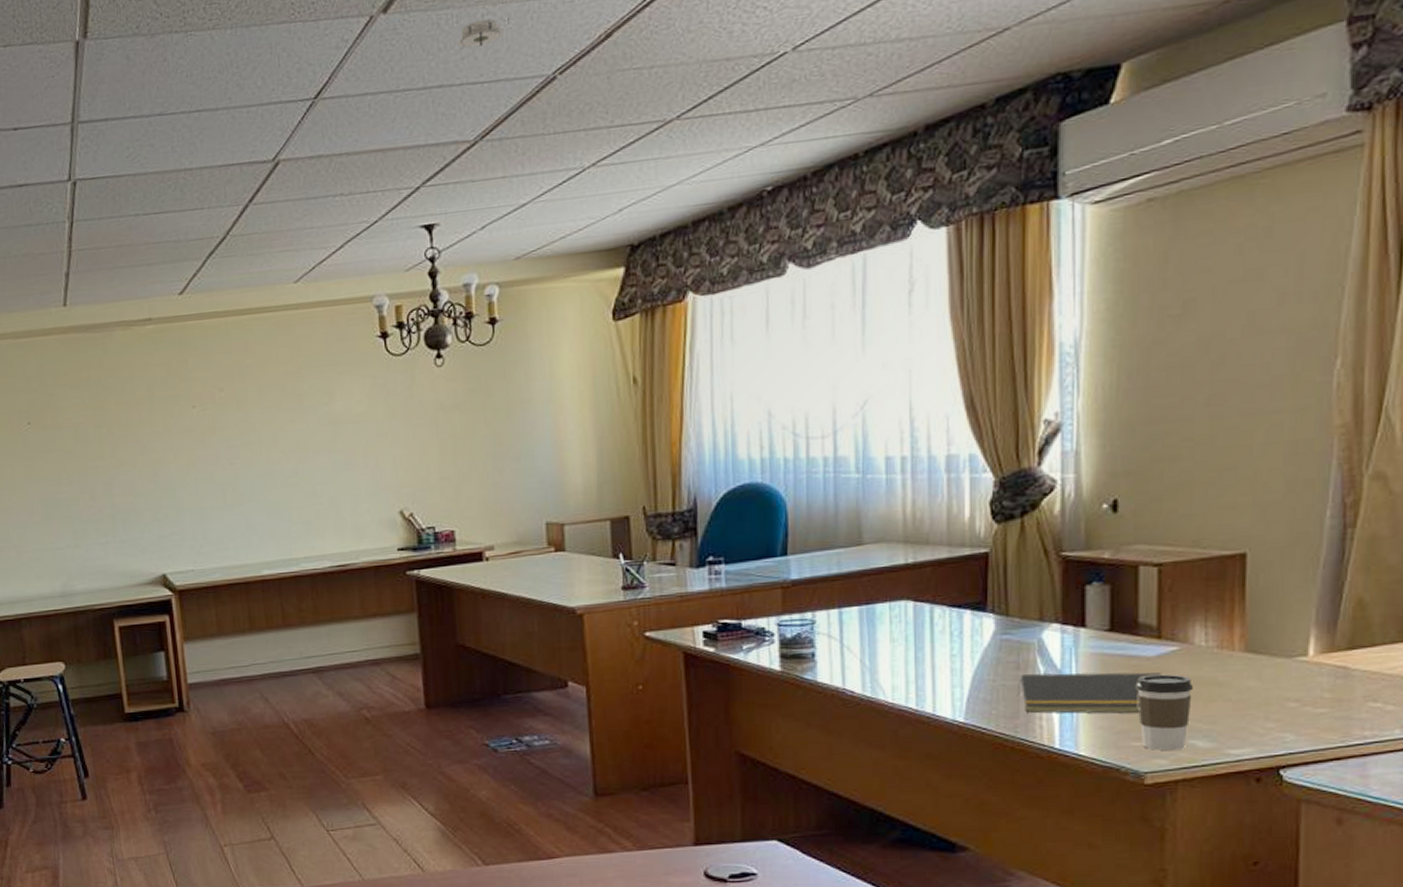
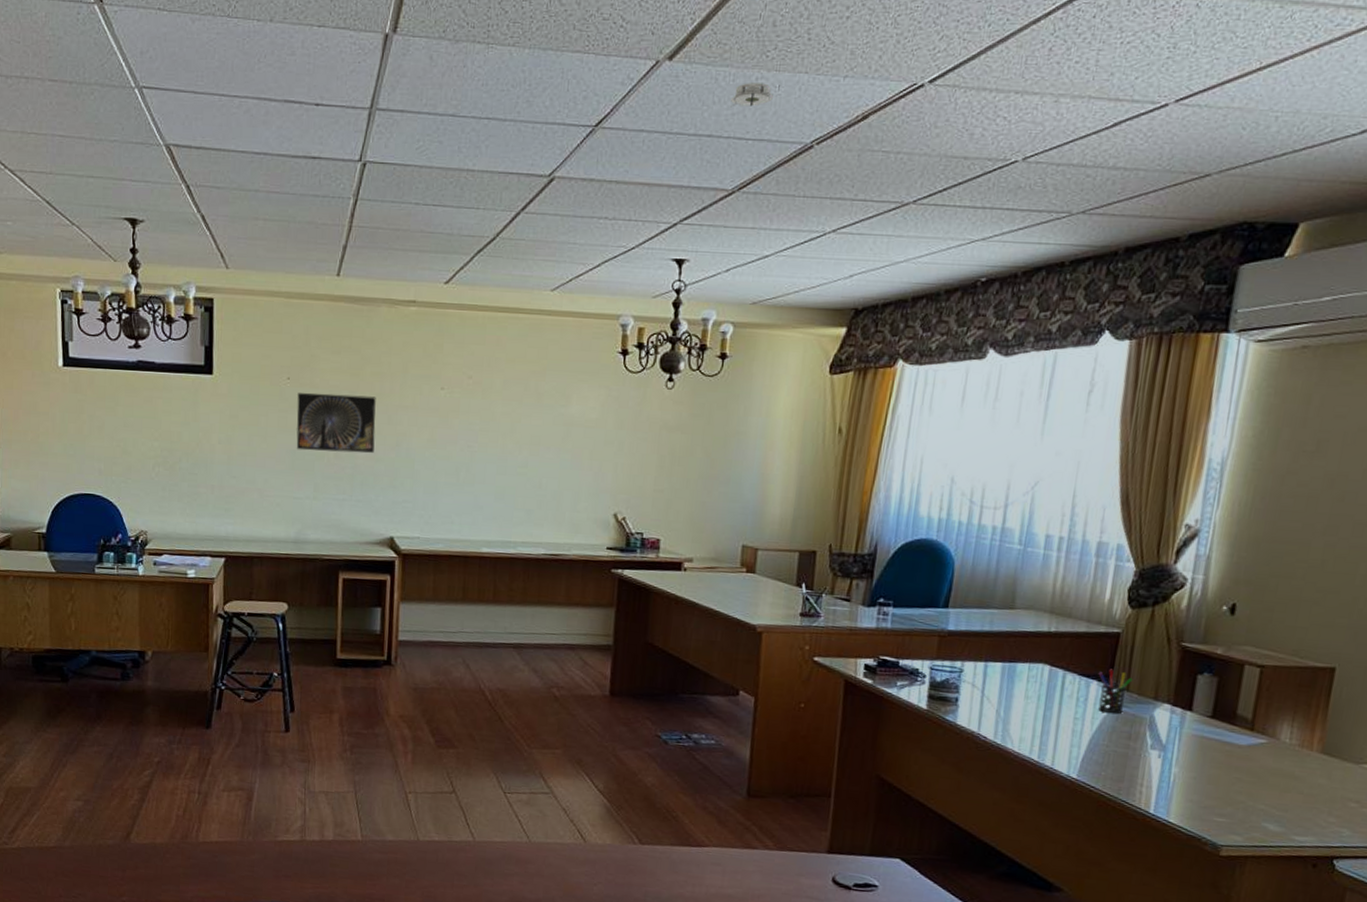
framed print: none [41,427,131,498] -> present [296,392,376,453]
pen holder: none [970,594,1012,644] -> present [1098,669,1133,715]
notepad: present [1016,672,1162,714] -> none [1124,743,1250,792]
coffee cup: present [1135,674,1194,750] -> none [1222,760,1274,830]

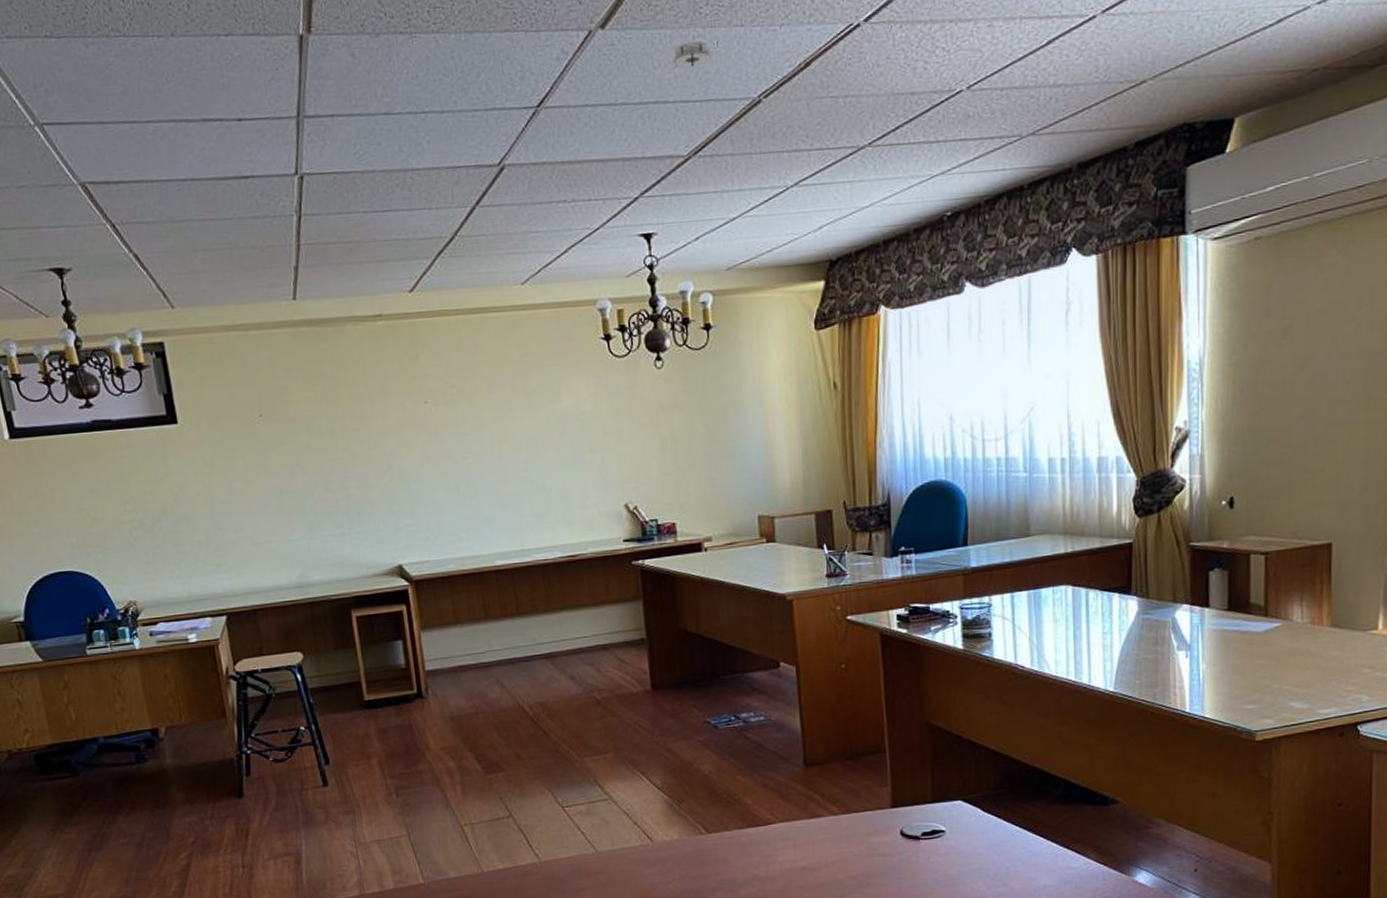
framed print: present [296,392,376,453] -> none [273,421,366,490]
pen holder: present [1098,669,1133,715] -> none [1118,579,1151,623]

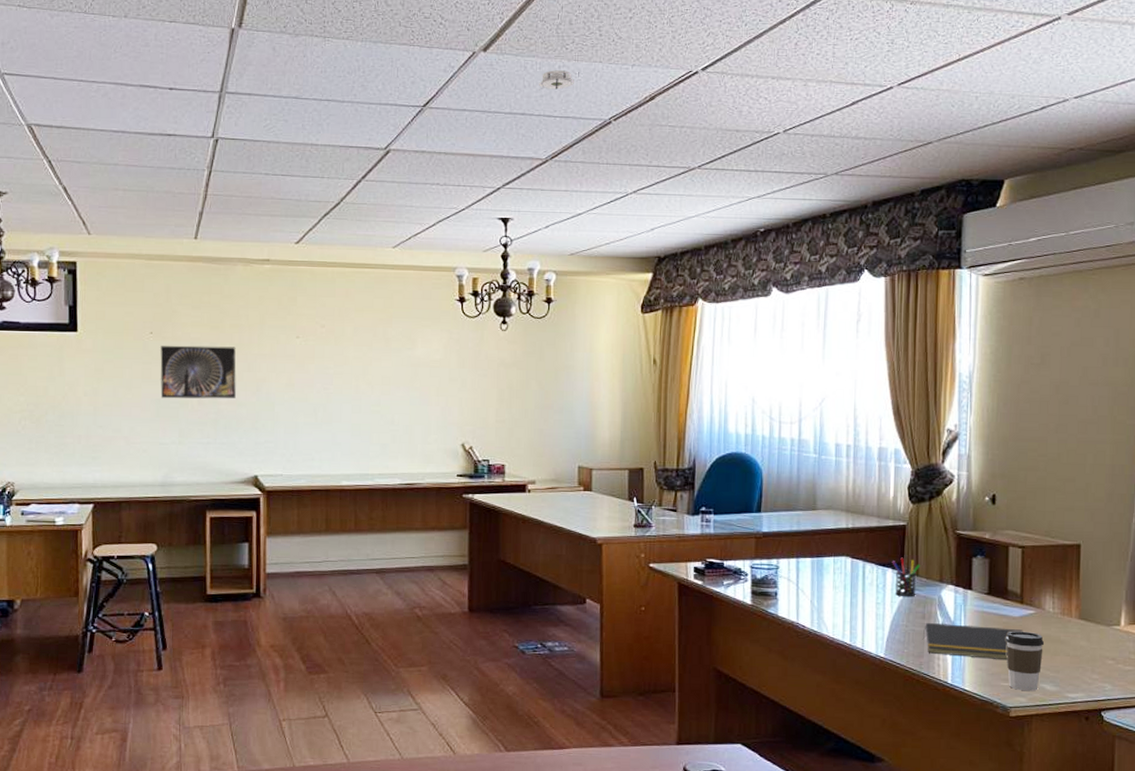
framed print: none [273,421,366,490] -> present [160,345,237,399]
pen holder: none [1118,579,1151,623] -> present [892,557,921,597]
notepad: none [1155,645,1269,682] -> present [922,622,1023,659]
coffee cup: none [1248,646,1293,712] -> present [1005,631,1045,691]

